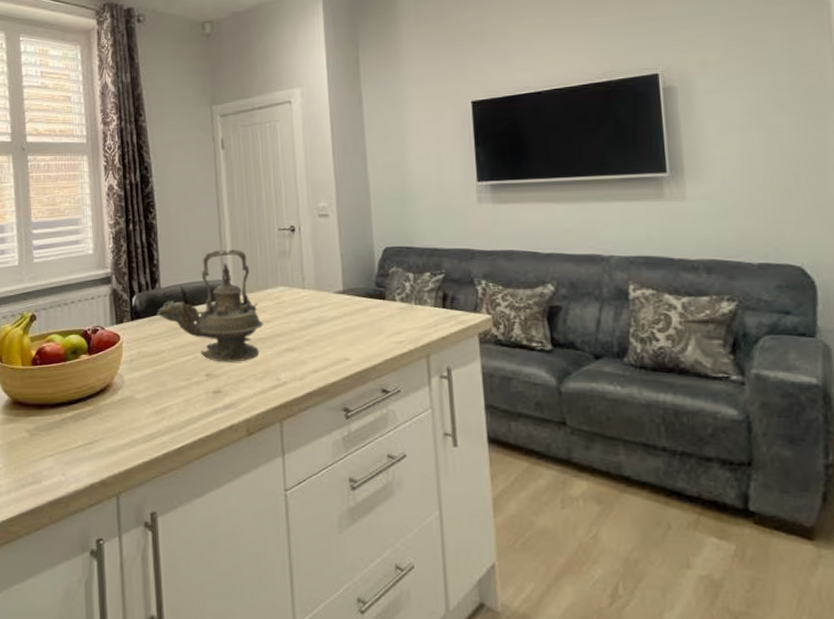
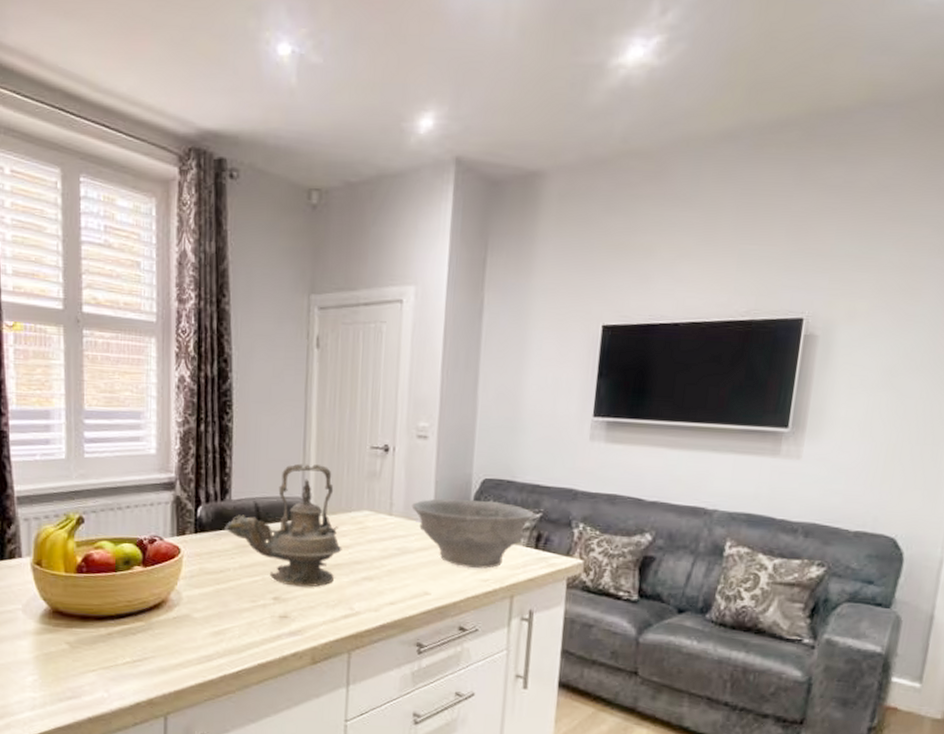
bowl: none [322,267,438,331] -> present [411,498,536,568]

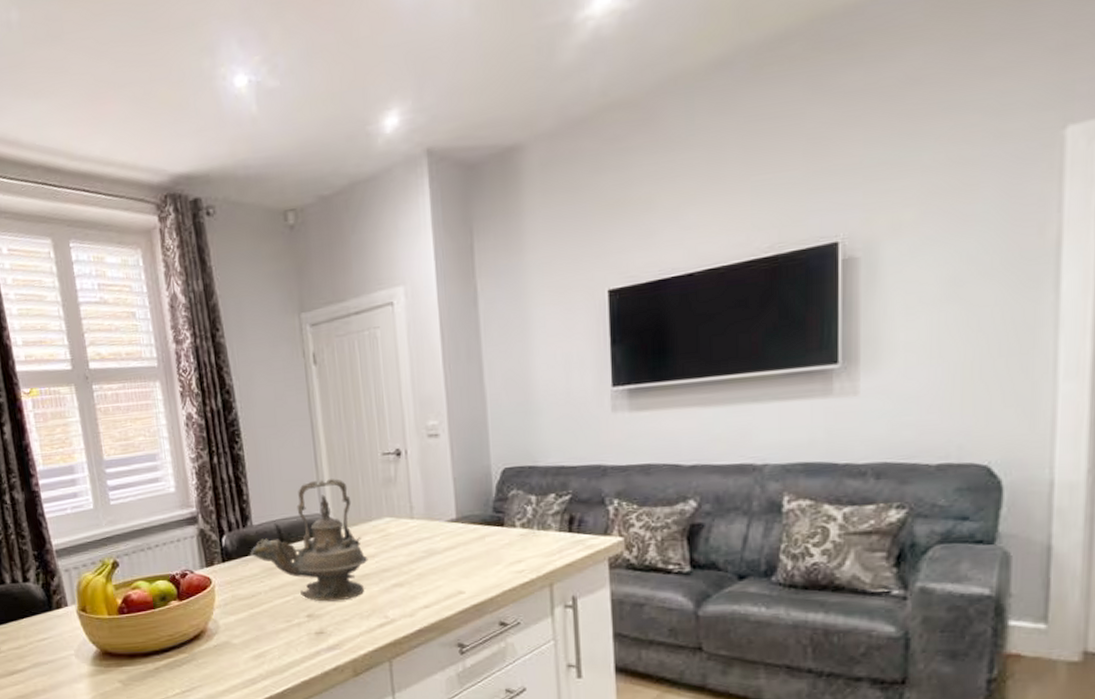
bowl: present [411,498,536,568] -> none [432,490,564,561]

